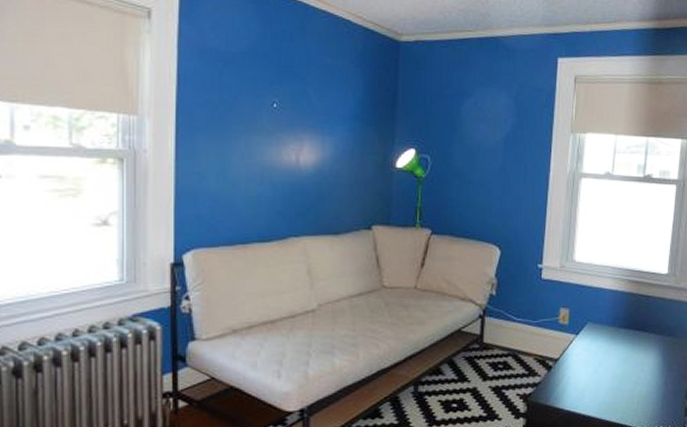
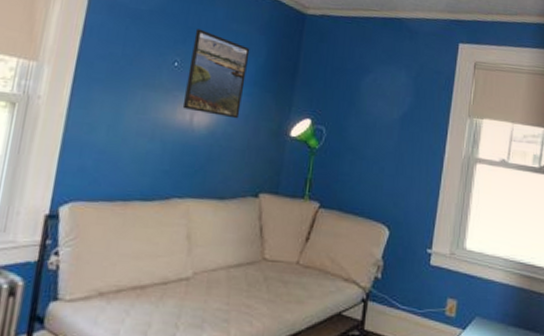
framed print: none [287,67,347,155] -> present [182,29,250,119]

